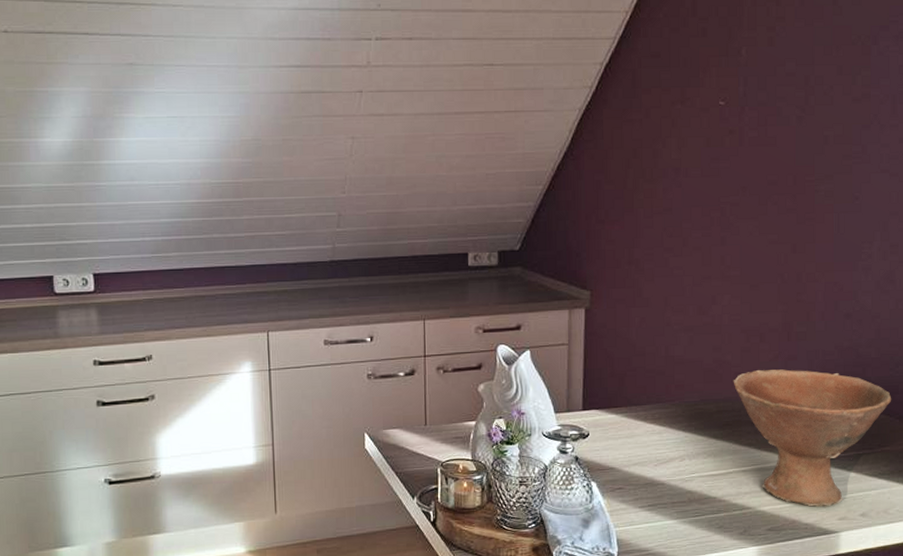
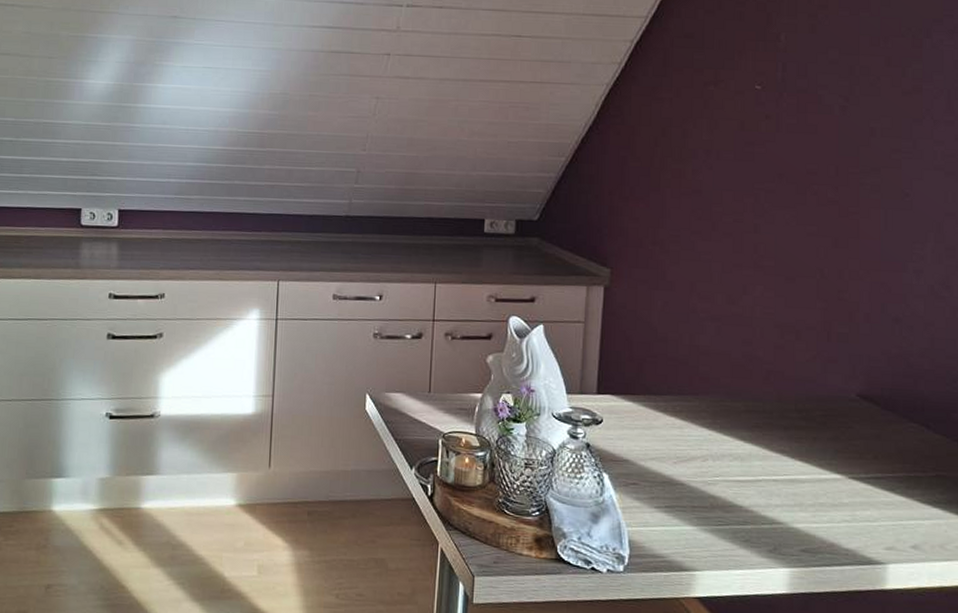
bowl: present [733,369,892,507] -> none [764,369,949,532]

